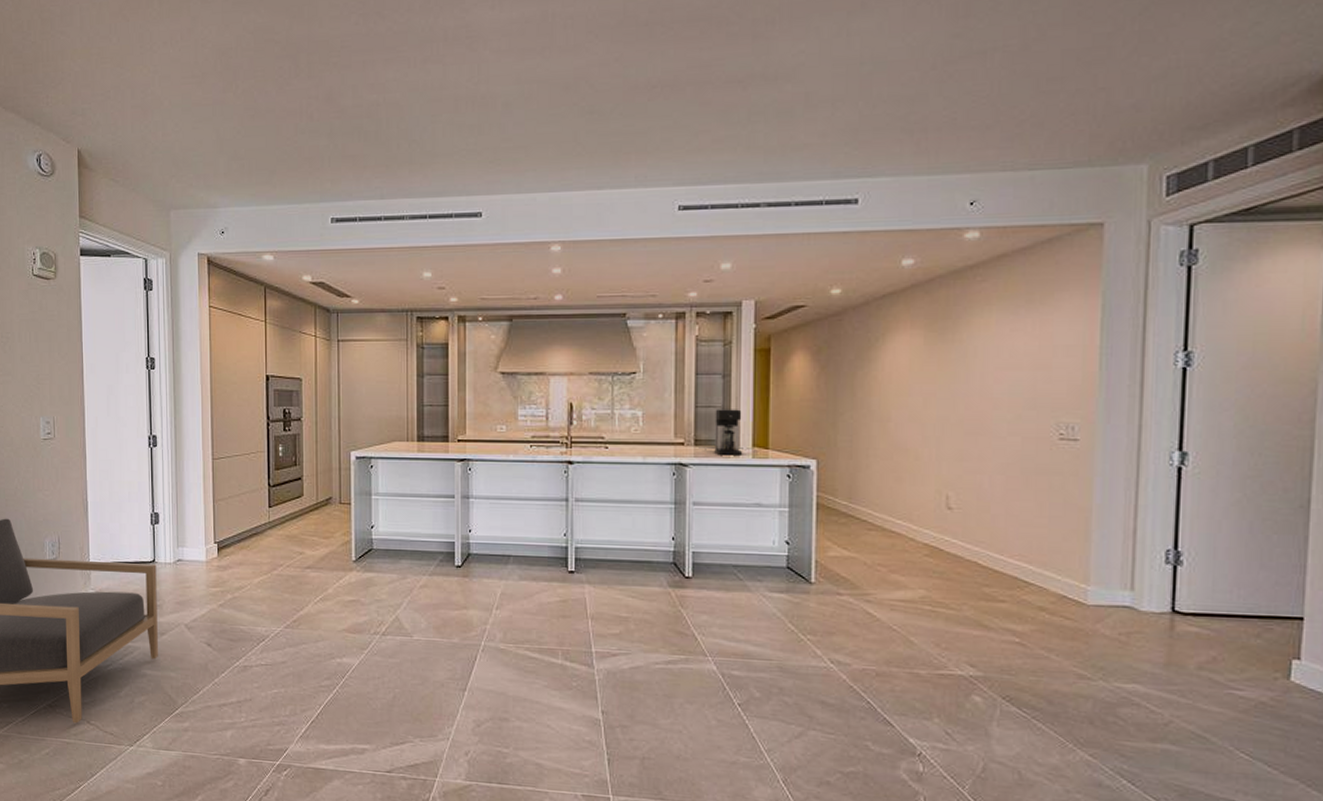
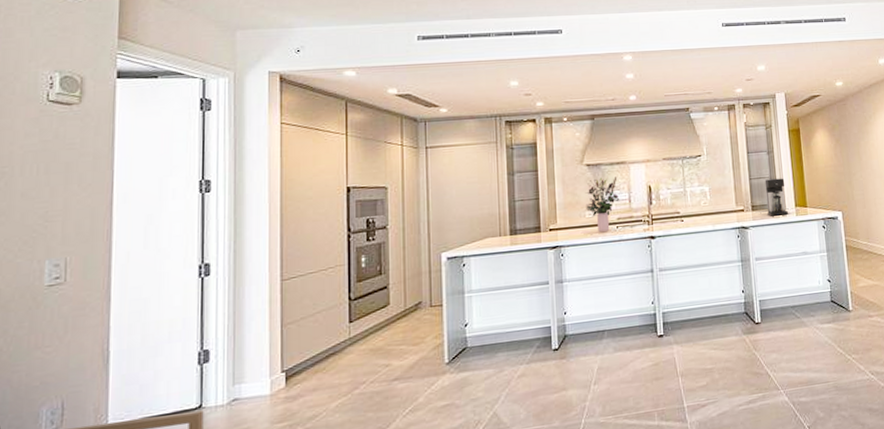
bouquet: none [498,389,535,451] -> present [585,176,619,233]

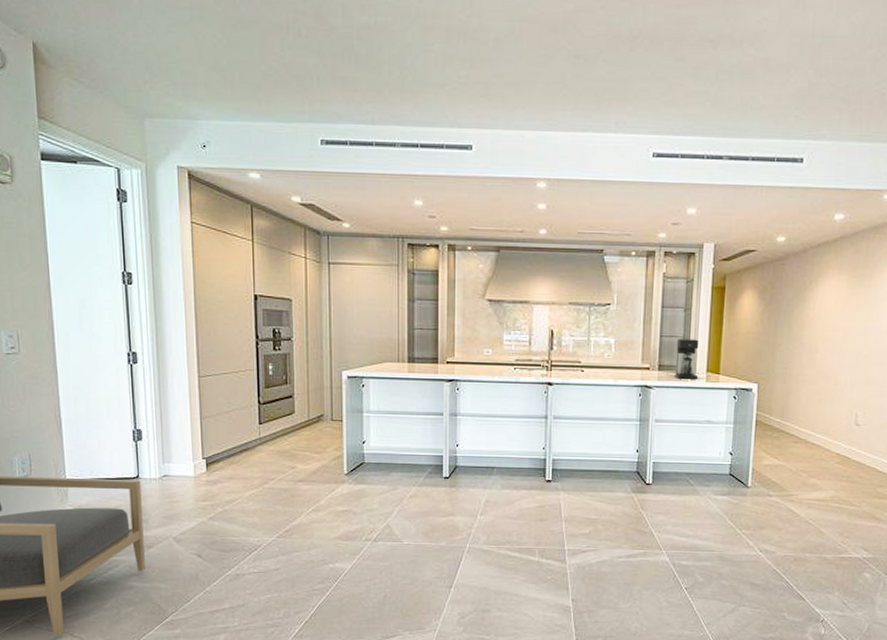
bouquet: present [585,176,619,233] -> none [485,315,519,373]

